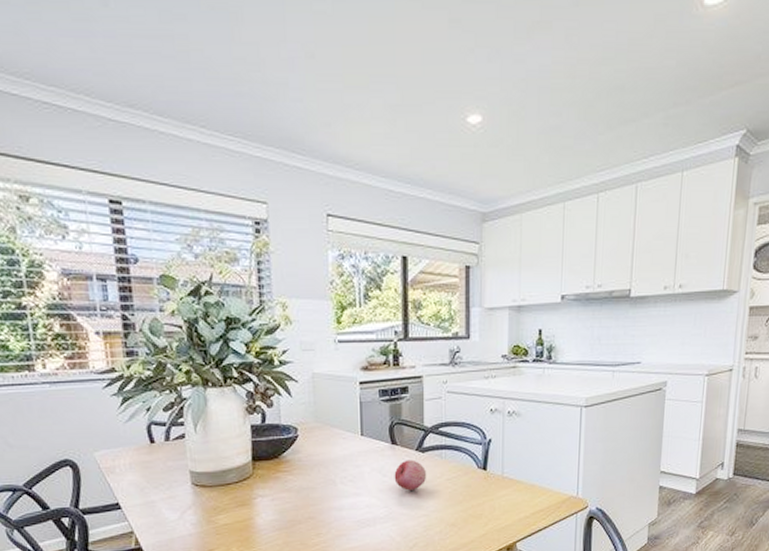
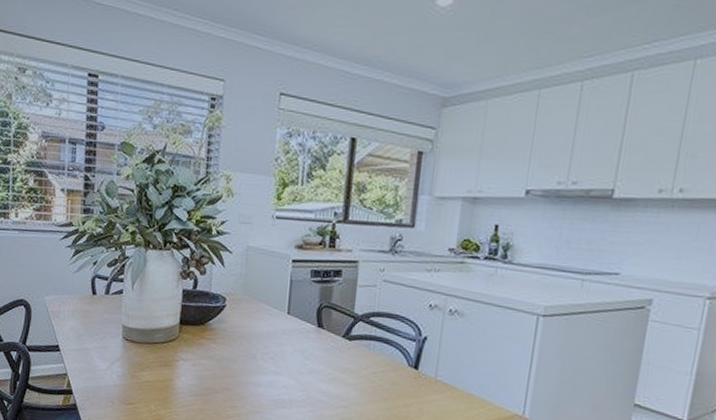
fruit: present [394,460,427,491] -> none [316,345,352,379]

